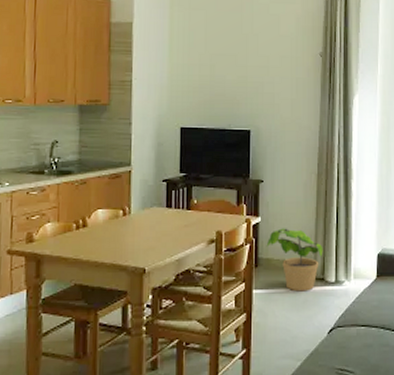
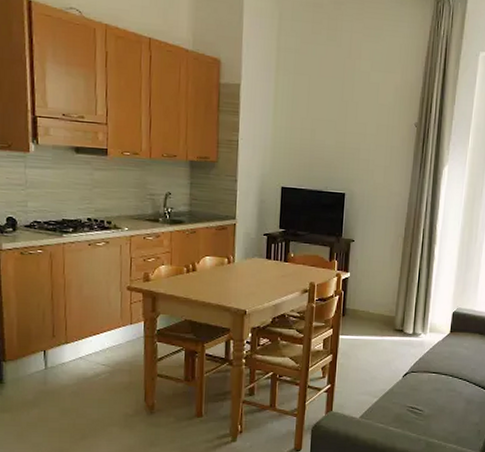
potted plant: present [266,228,323,292] -> none [353,284,404,340]

